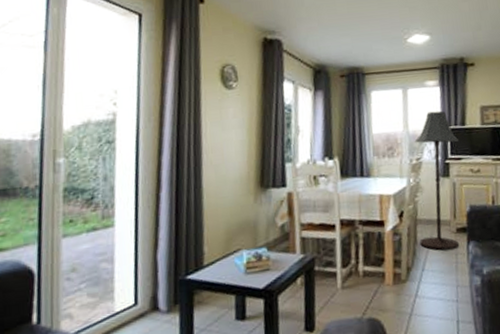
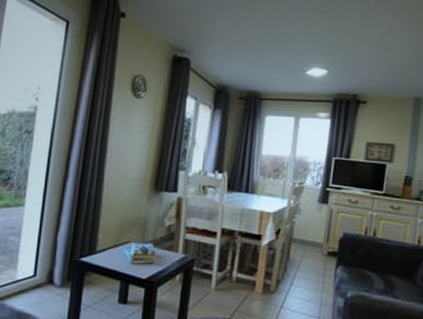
floor lamp: present [414,111,460,251] -> none [292,141,342,270]

